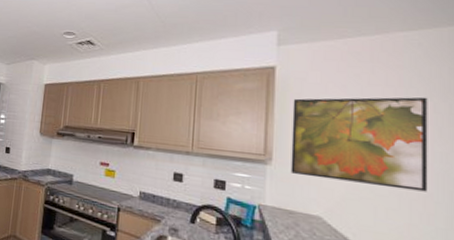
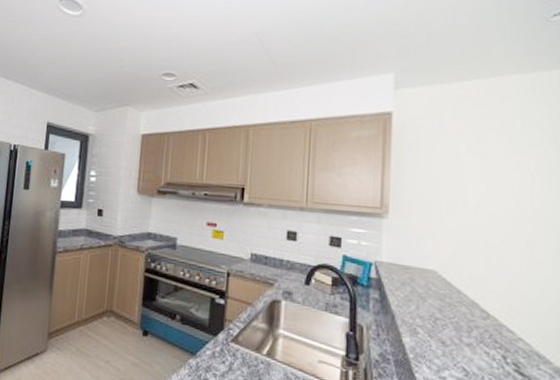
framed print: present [290,97,428,192] -> none [407,142,538,240]

